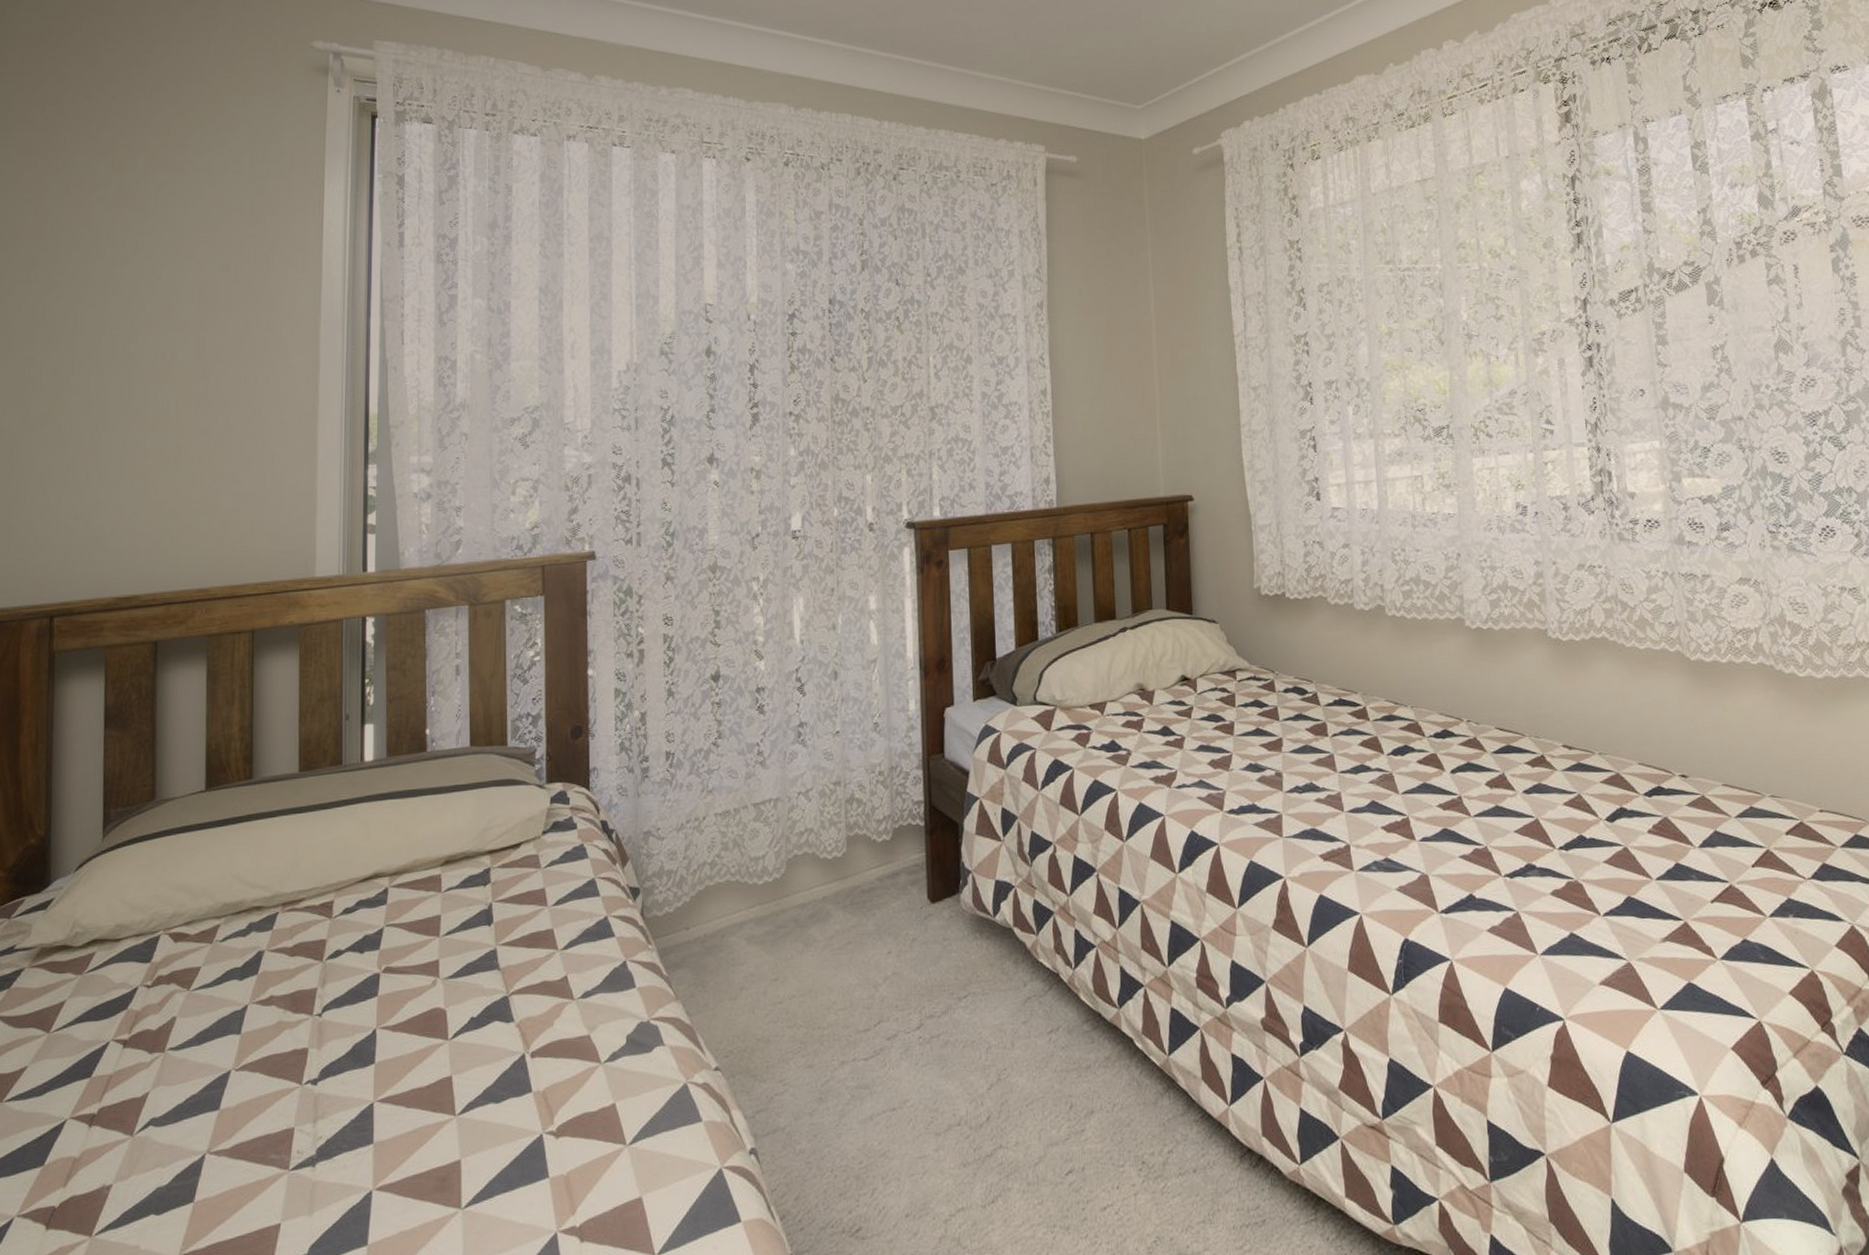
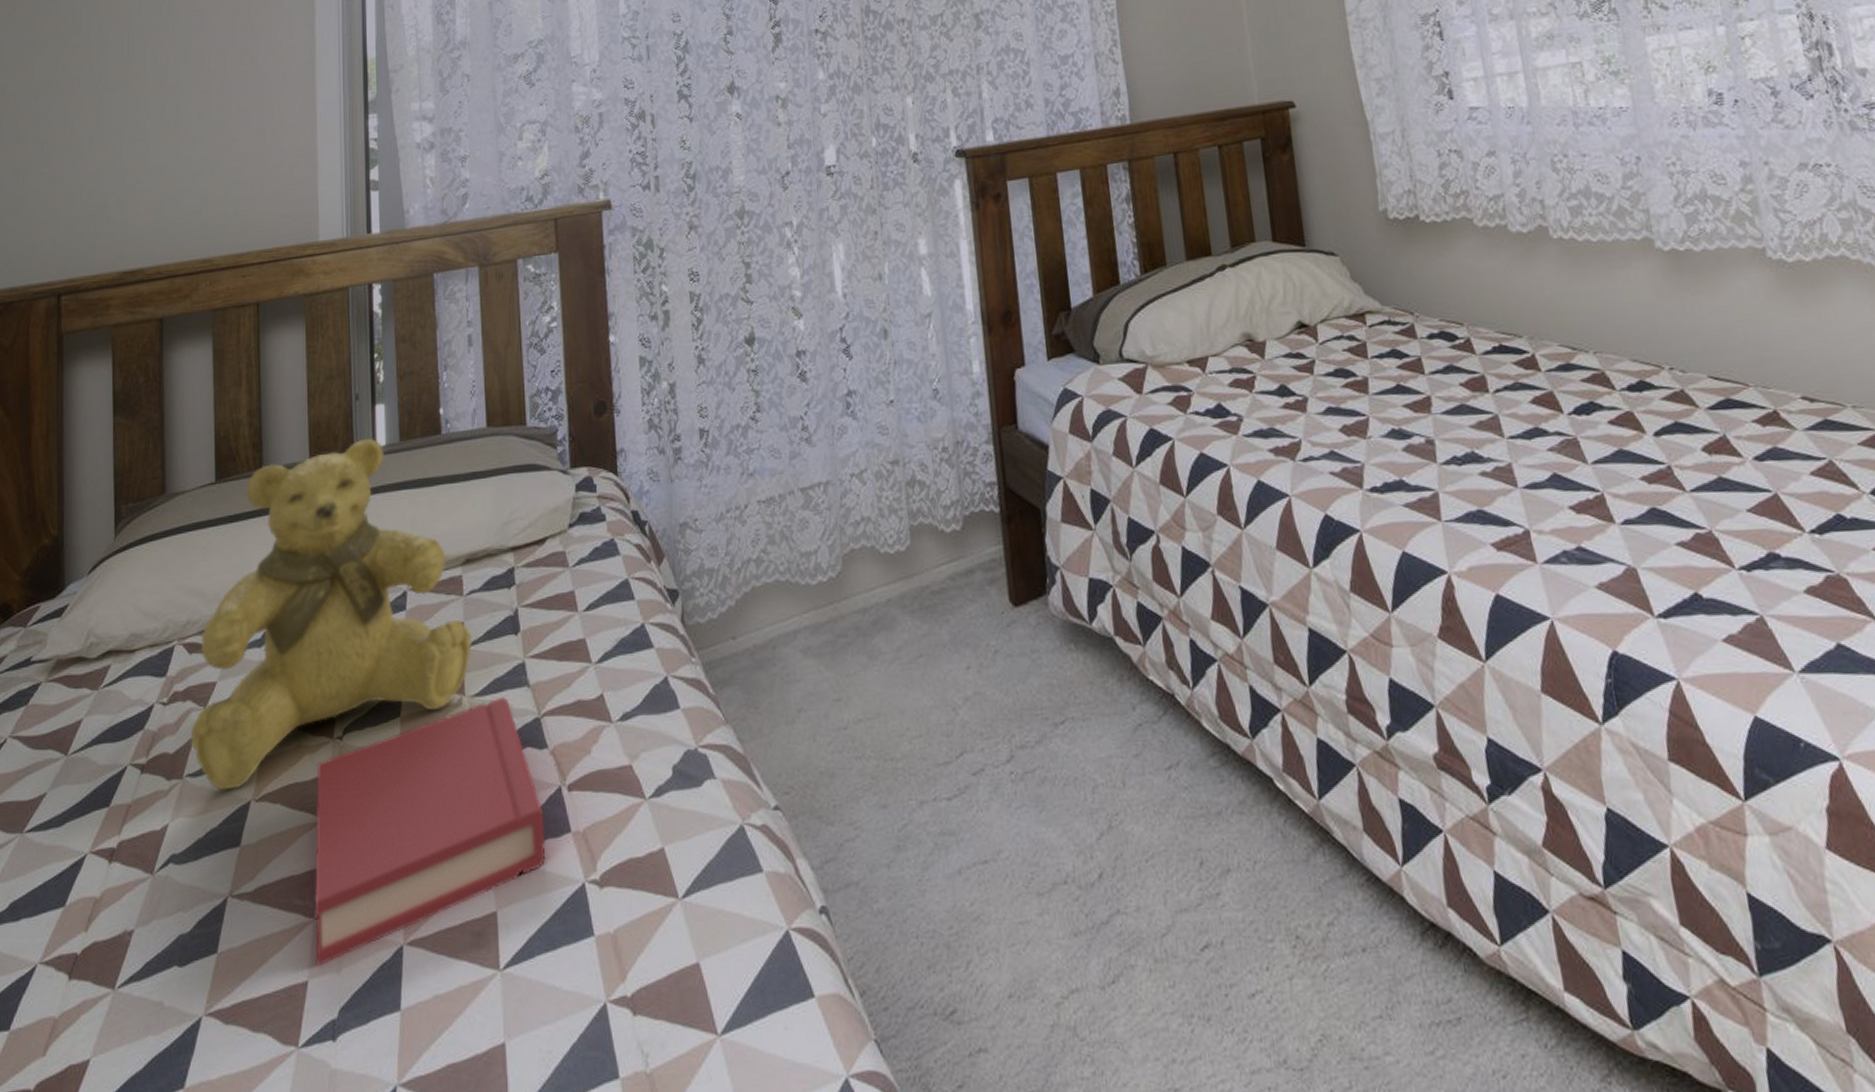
teddy bear: none [173,755,449,1062] -> present [190,439,473,791]
hardback book: none [288,978,508,1210] -> present [314,696,546,966]

